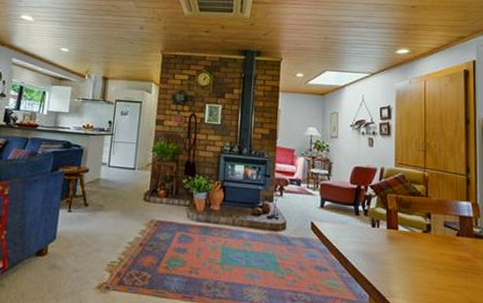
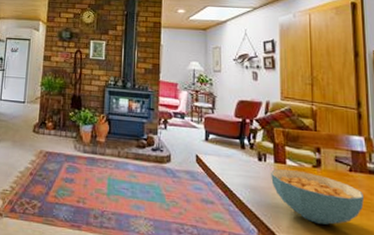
cereal bowl: none [383,235,469,288] -> present [271,169,364,225]

